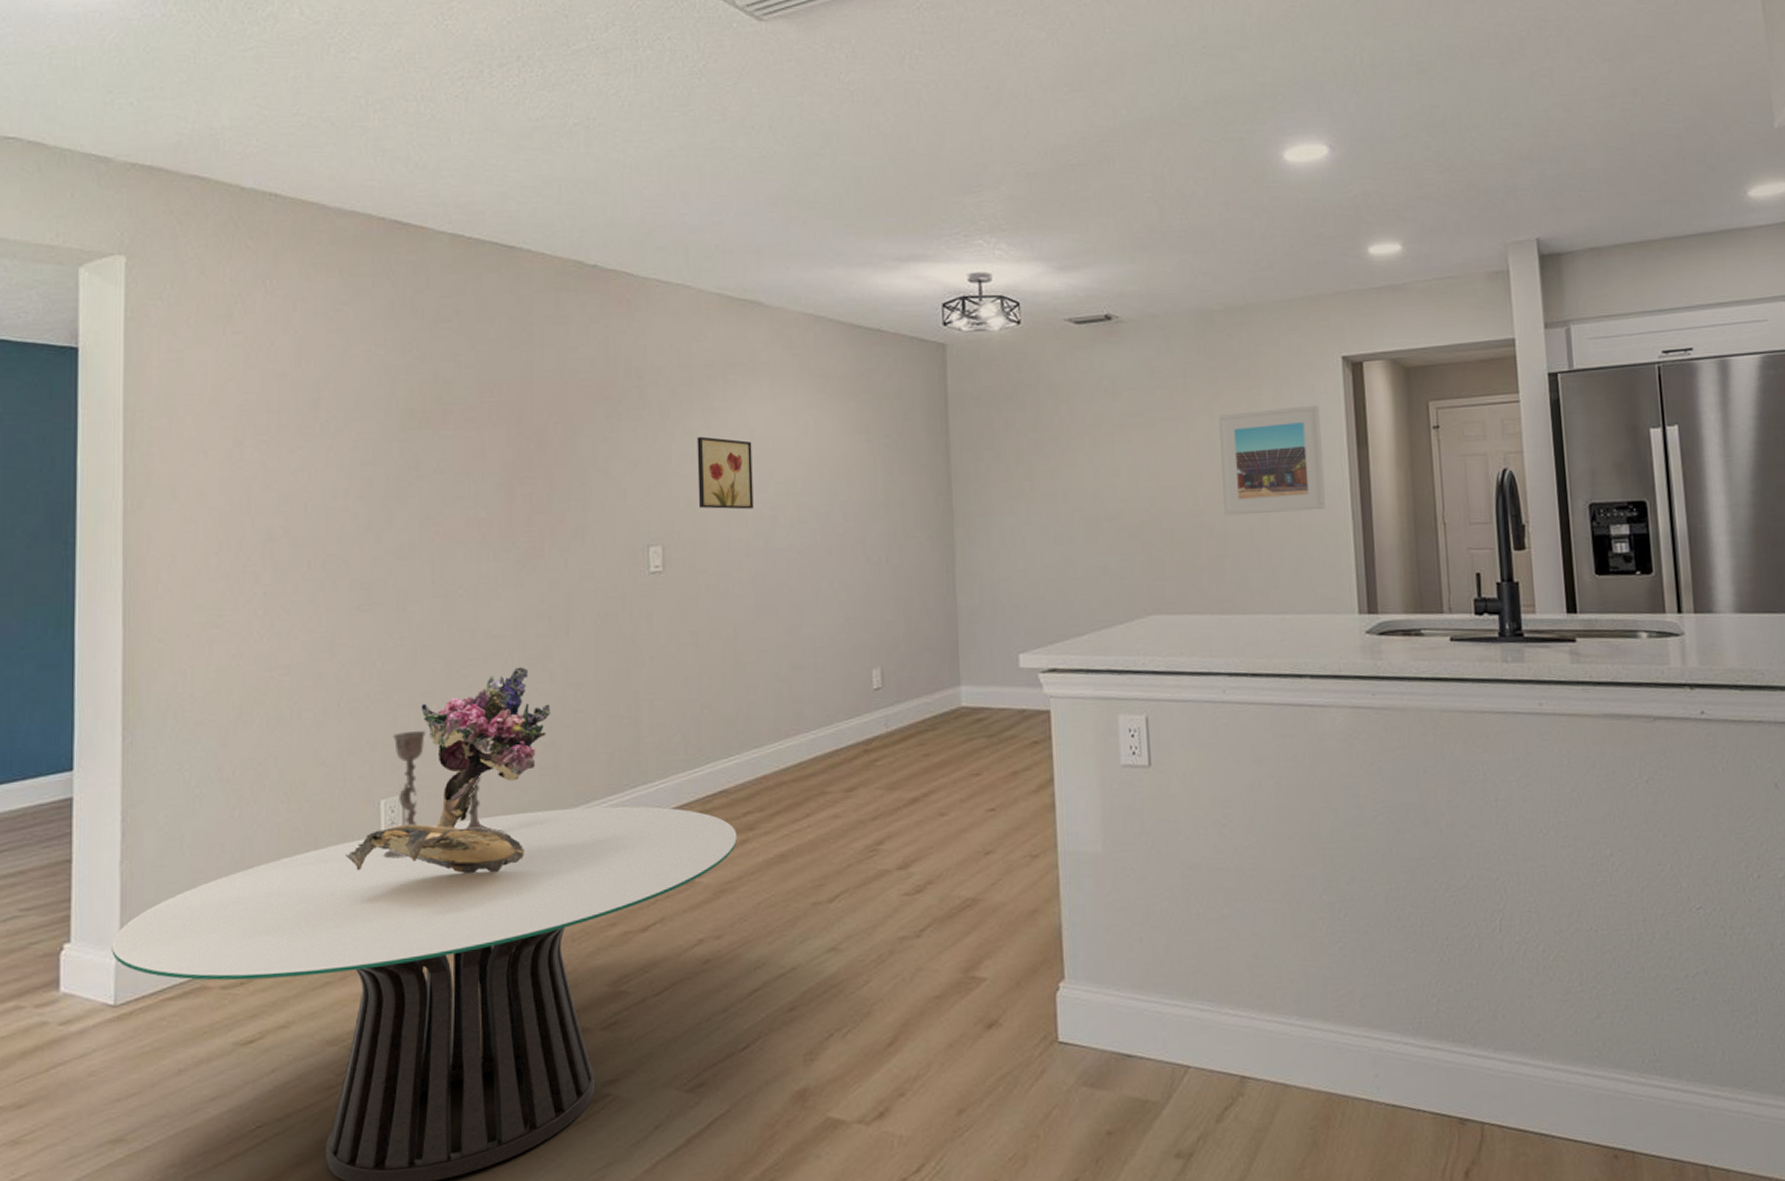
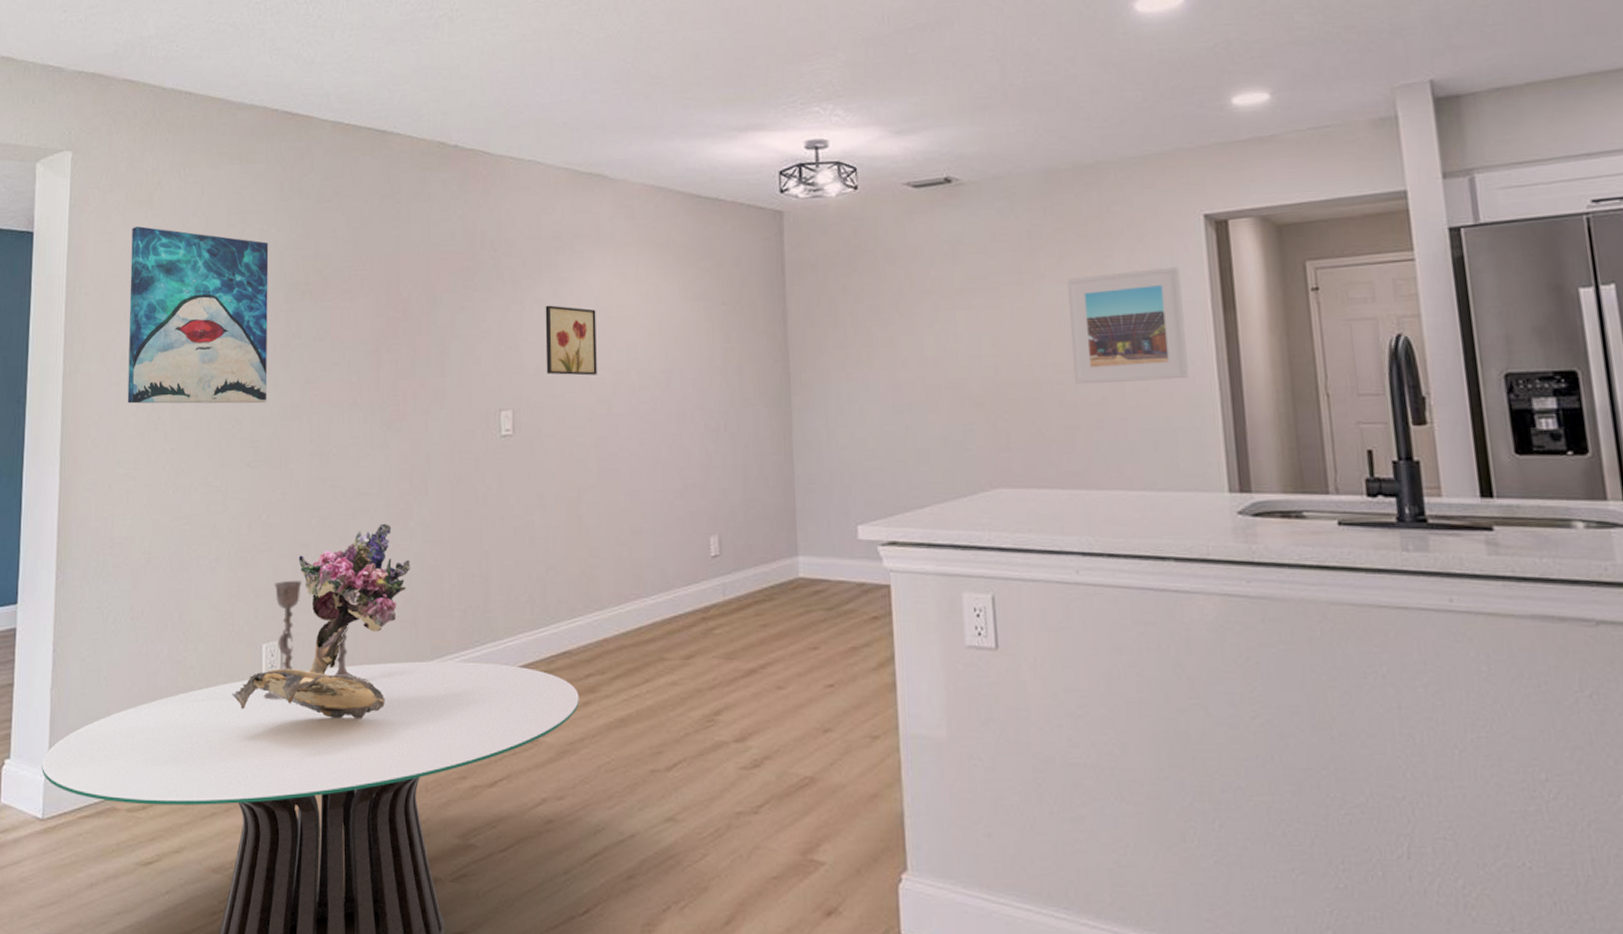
wall art: none [206,343,380,544] -> present [127,226,269,404]

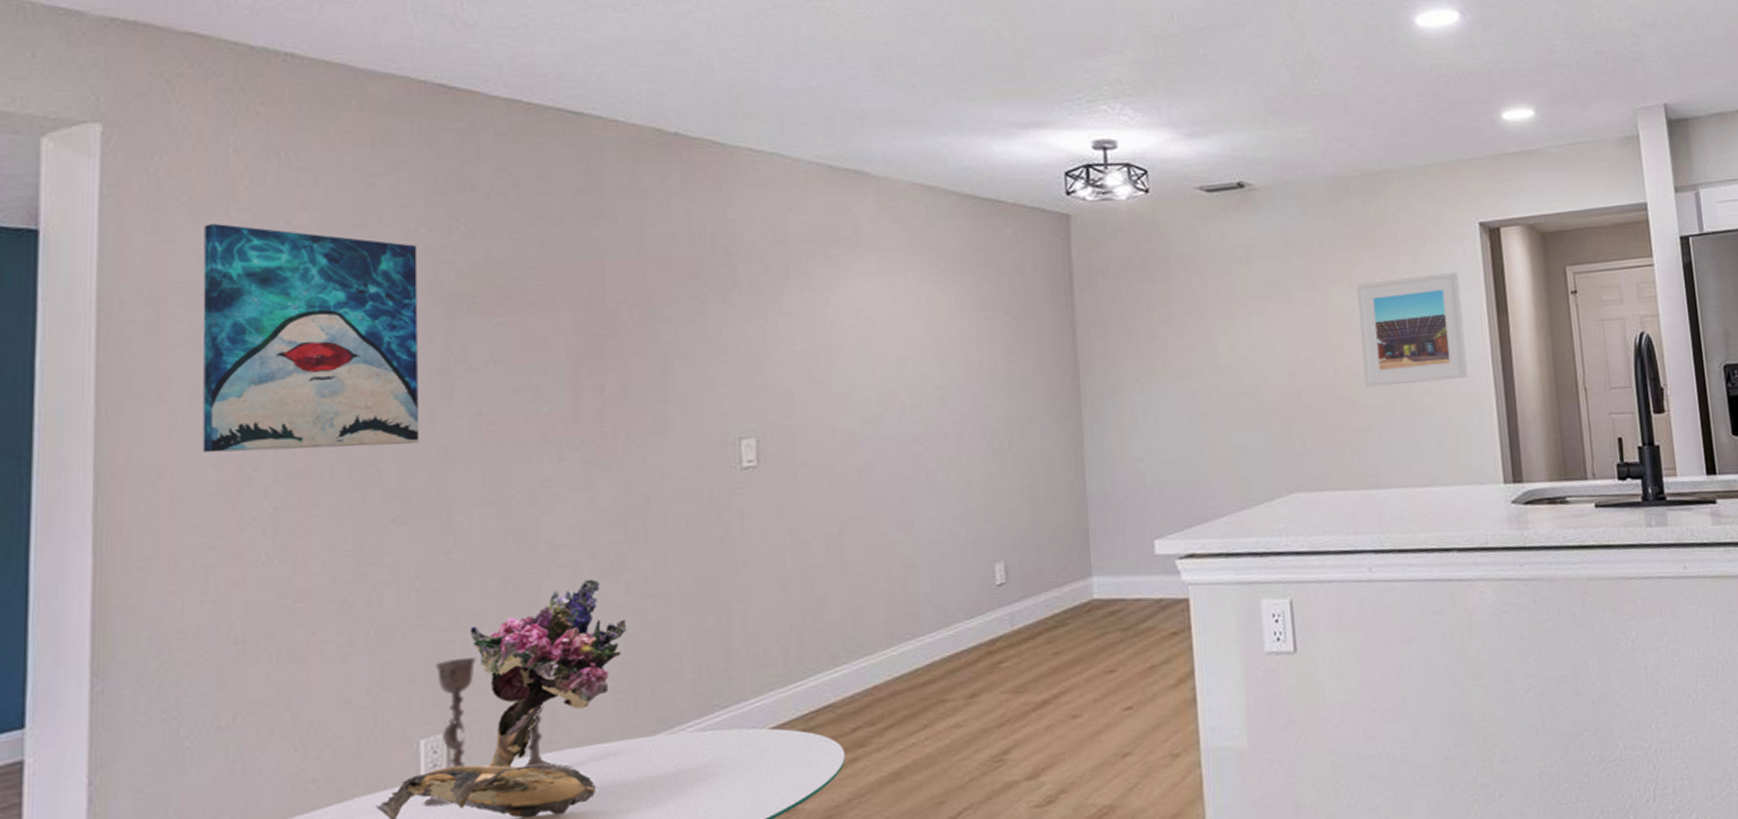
wall art: present [545,305,597,376] -> none [795,317,860,396]

